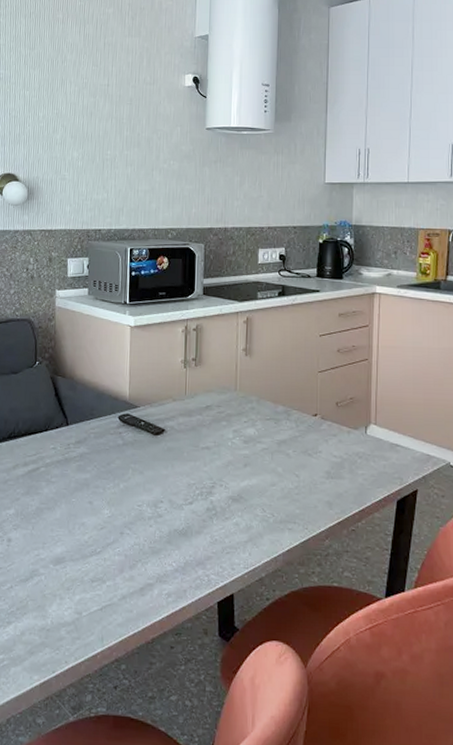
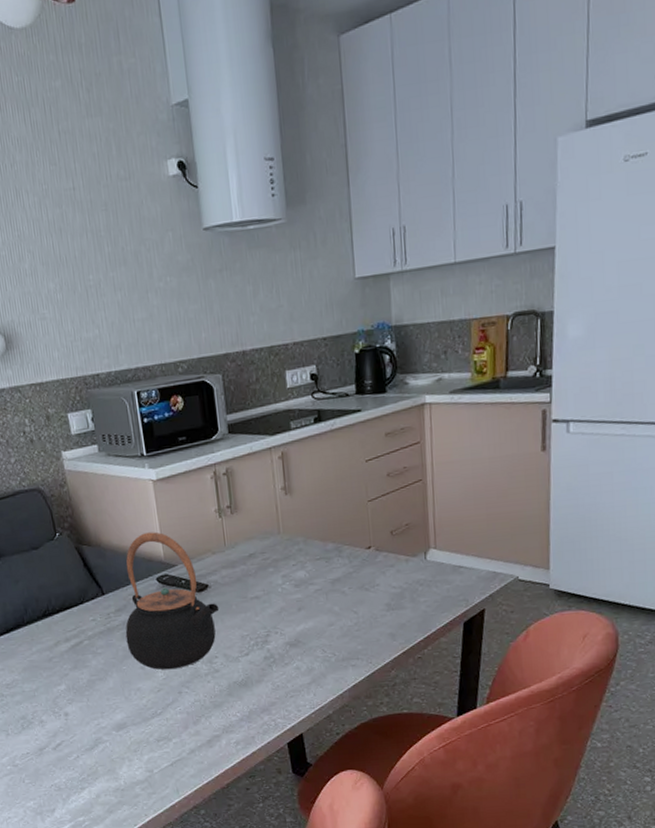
teapot: none [80,372,172,509] -> present [125,532,220,670]

